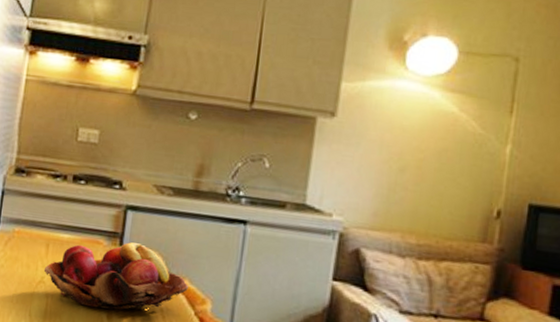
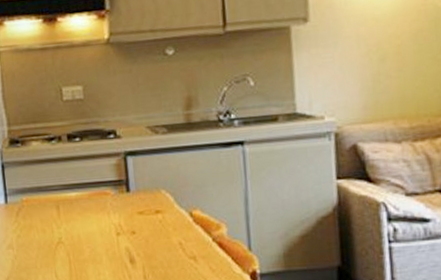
fruit basket: present [43,242,188,311] -> none [59,185,201,256]

